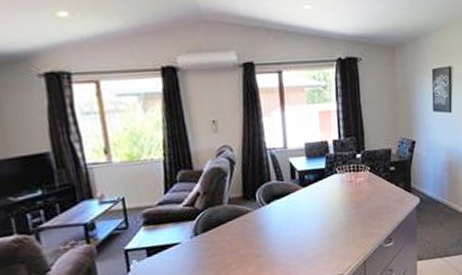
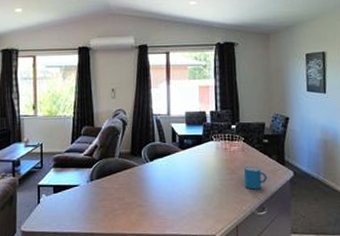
mug: none [370,197,395,222] -> present [243,166,268,190]

